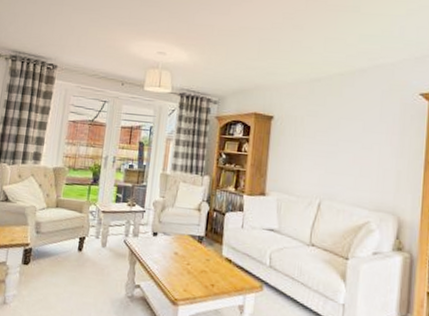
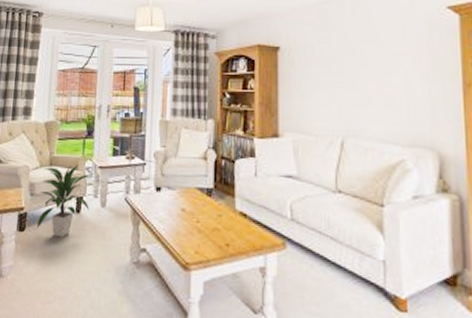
indoor plant: none [40,208,96,272] -> present [36,165,93,238]

